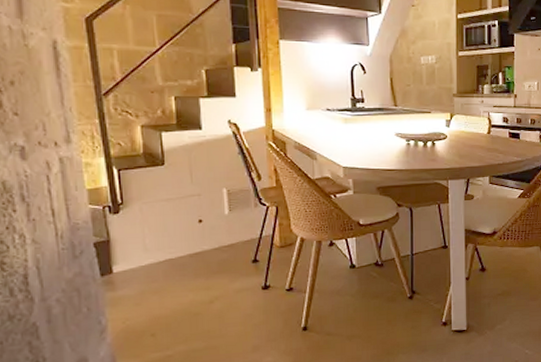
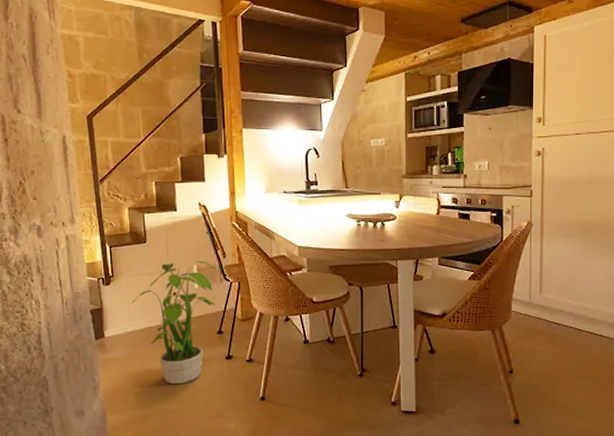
potted plant: none [146,182,250,321] -> present [131,259,216,385]

